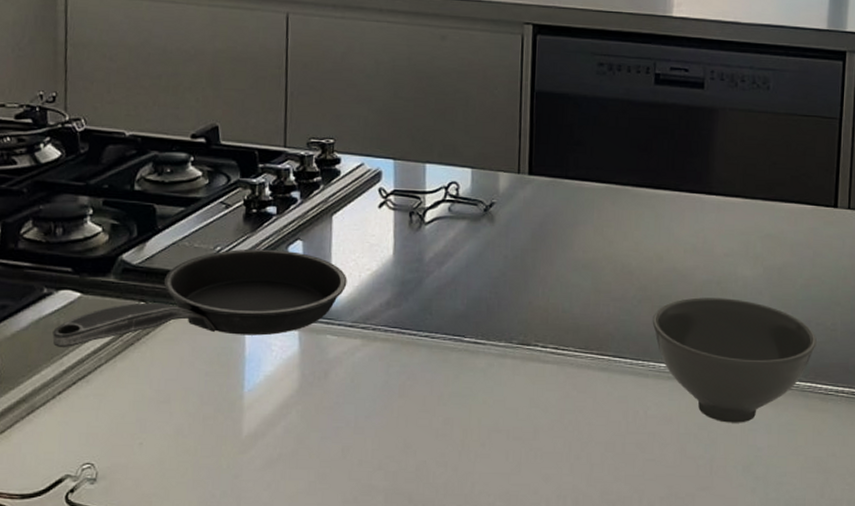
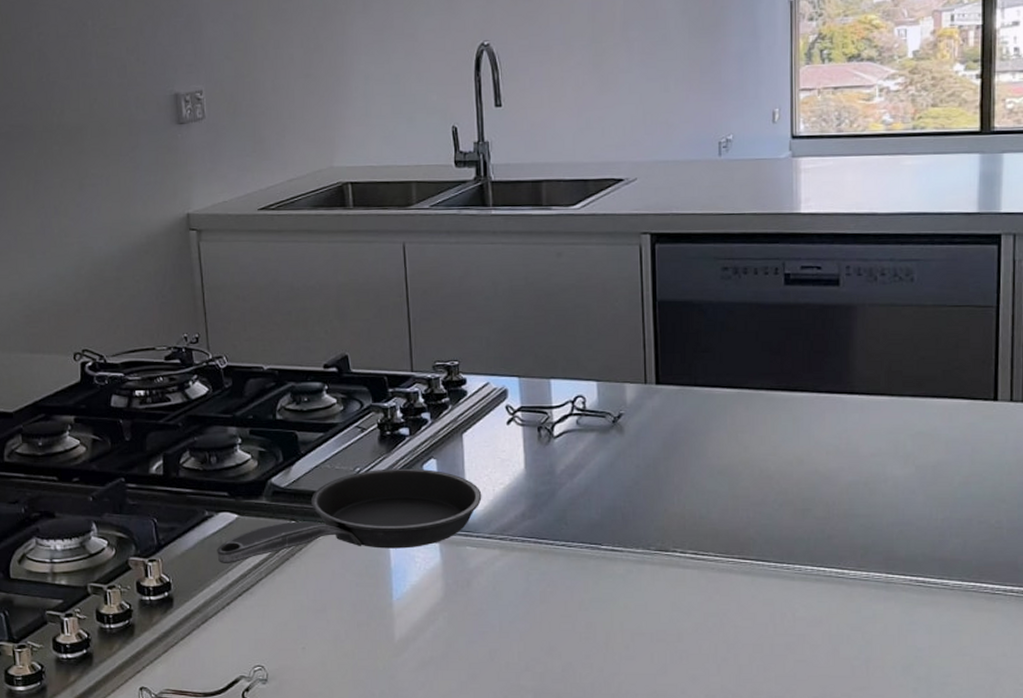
bowl: present [652,297,817,423] -> none [795,499,979,624]

